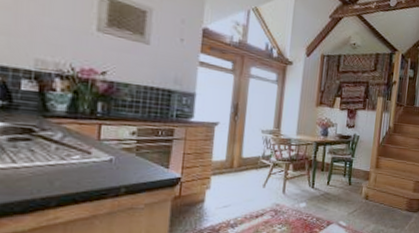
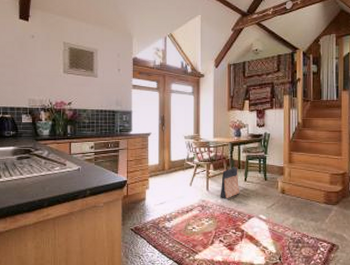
bag: none [297,168,321,204] -> present [220,167,240,199]

